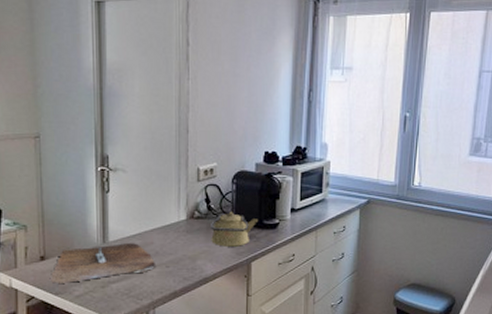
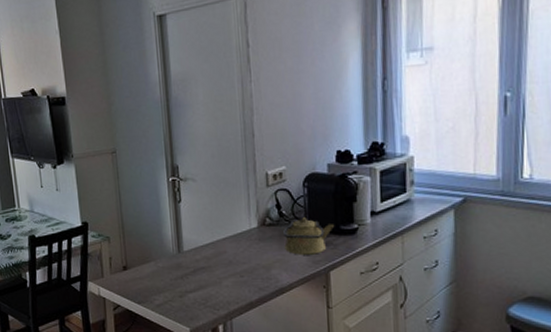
cutting board: present [51,242,157,283] -> none [133,251,231,292]

